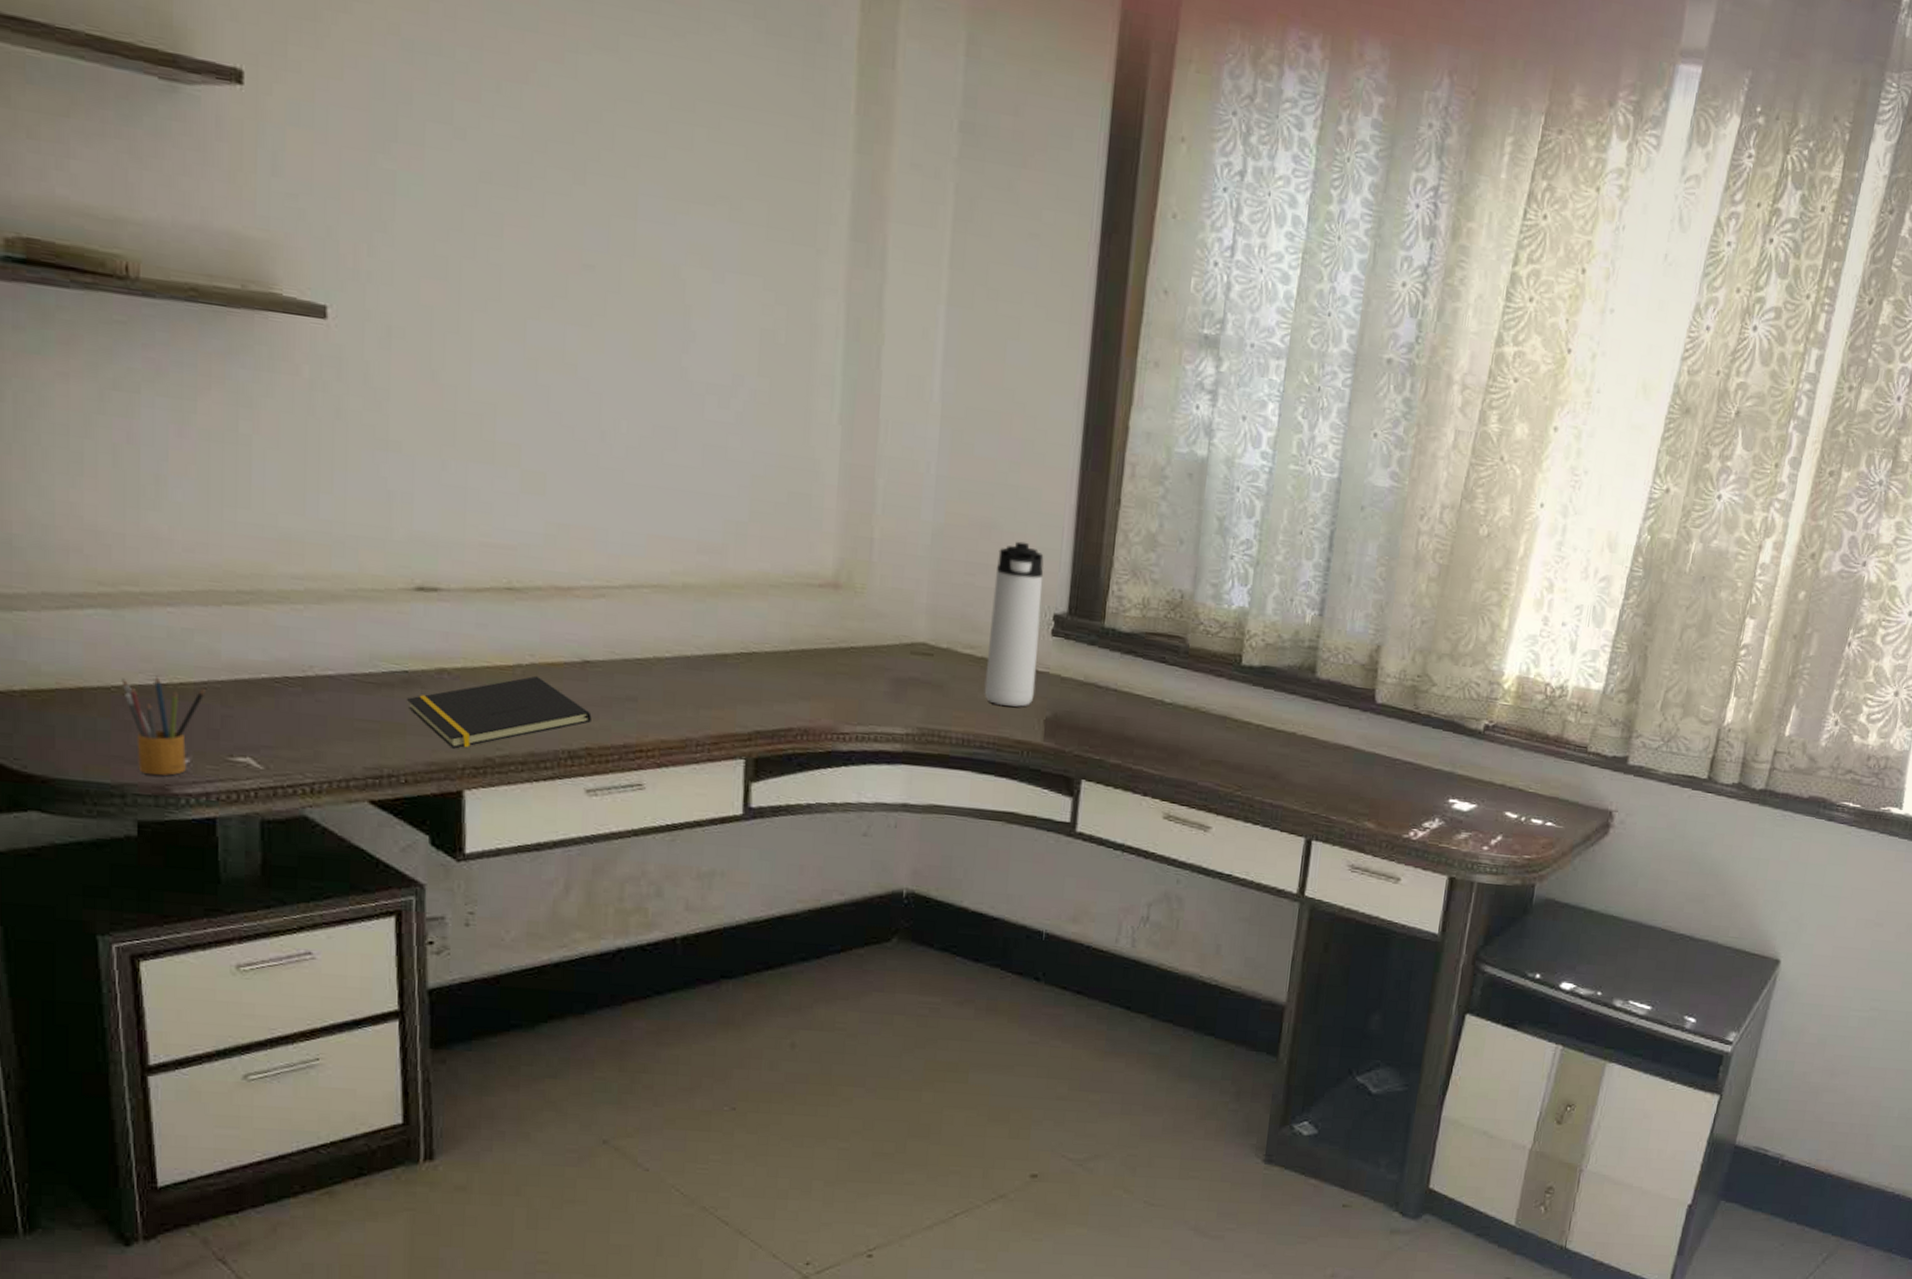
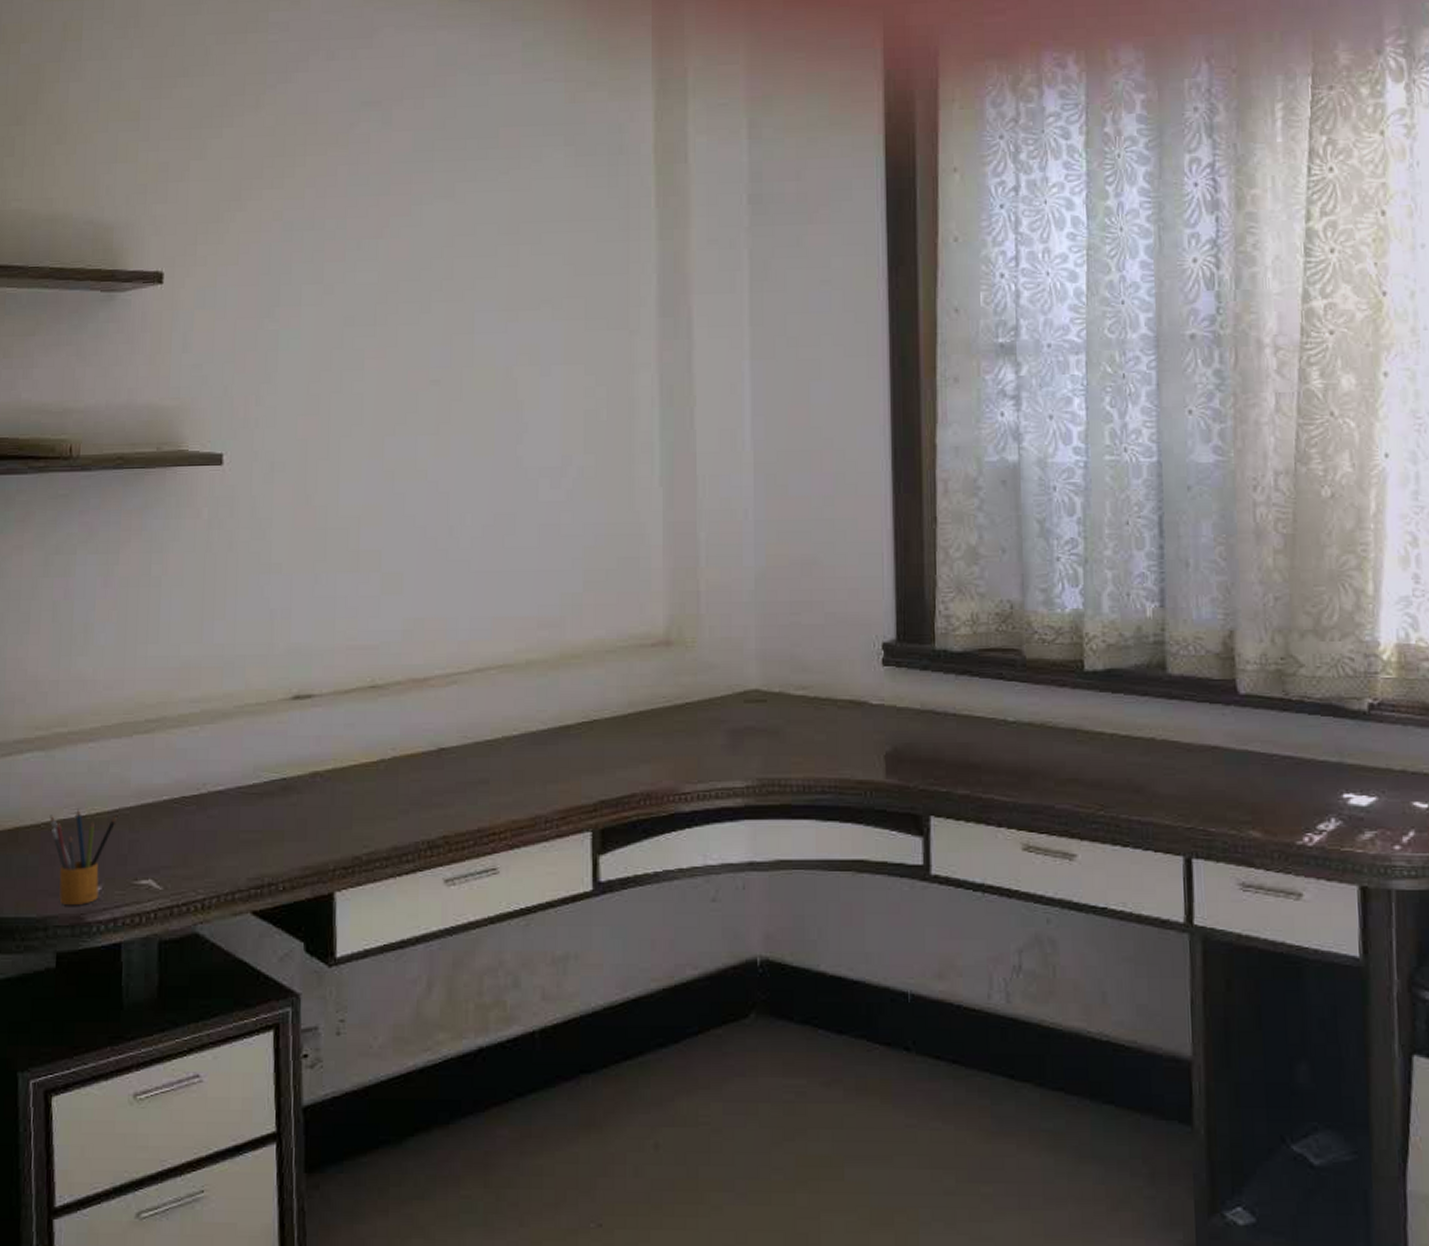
notepad: present [407,675,592,749] -> none [285,769,448,851]
thermos bottle: present [984,541,1044,707] -> none [819,573,872,746]

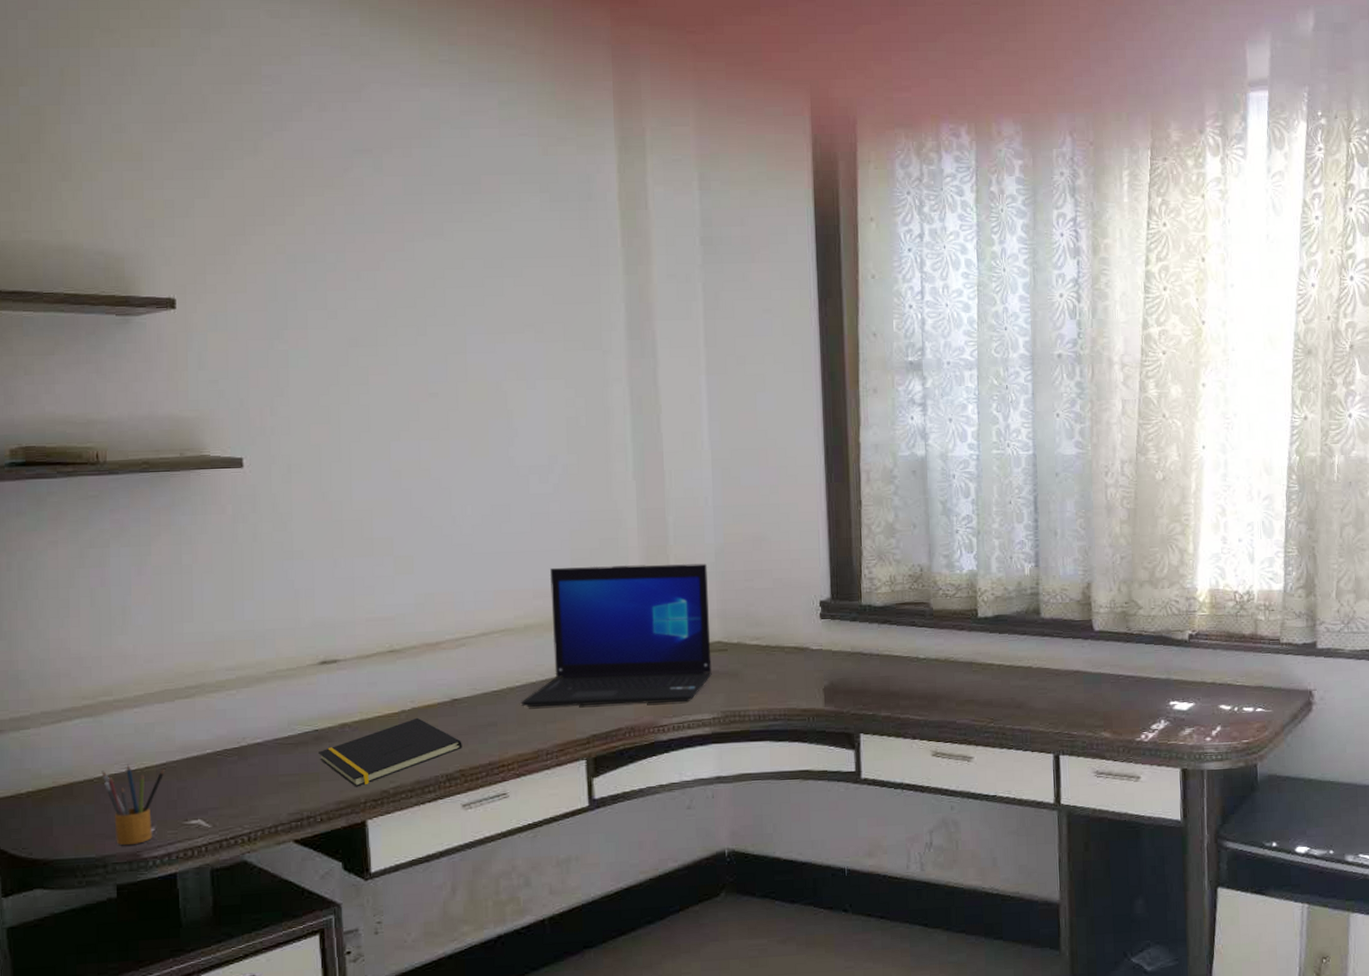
notepad: none [285,769,448,851] -> present [319,717,462,787]
laptop: none [518,590,747,765] -> present [521,563,712,707]

